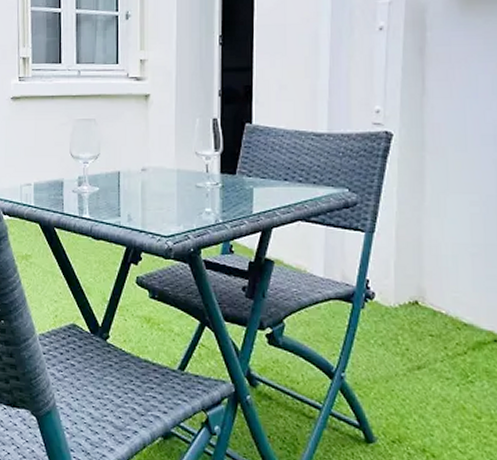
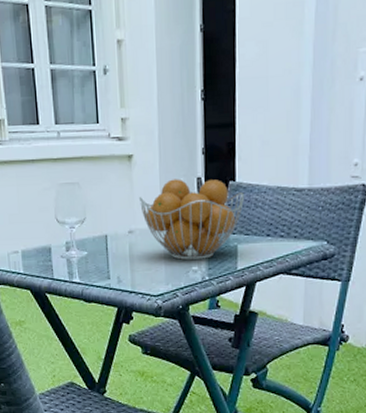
fruit basket: none [153,119,260,202] -> present [138,179,244,261]

